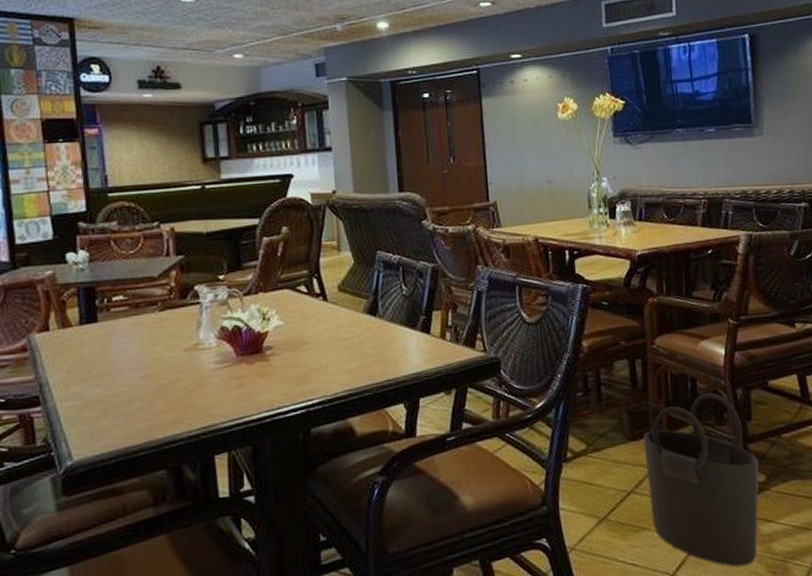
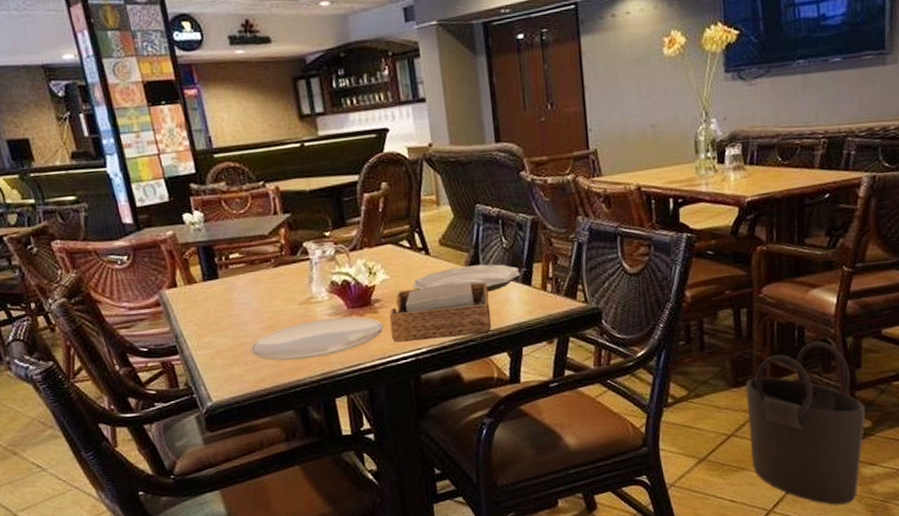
plate: none [124,364,274,413] -> present [250,316,384,361]
napkin holder: none [280,329,388,393] -> present [389,282,491,343]
plate: none [307,311,421,340] -> present [412,264,522,292]

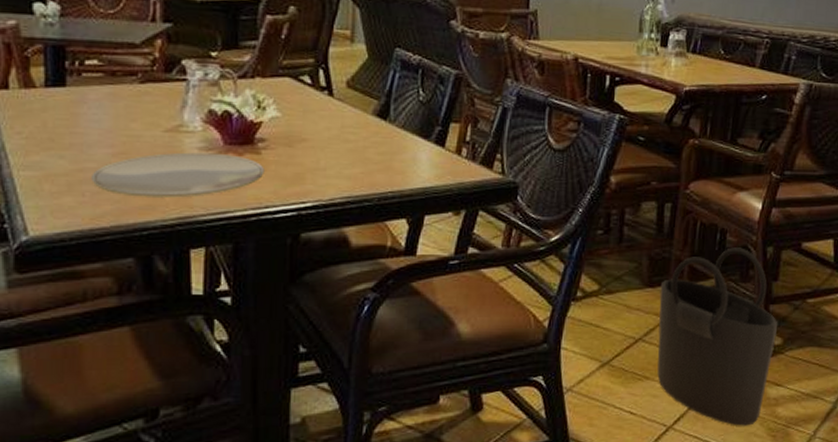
napkin holder: present [389,282,491,343] -> none [272,132,395,194]
plate: present [412,264,522,292] -> none [307,114,436,148]

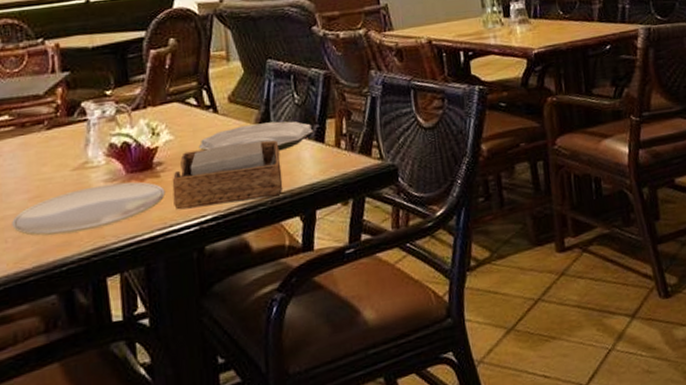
napkin holder: none [272,132,395,194] -> present [172,140,283,210]
plate: none [307,114,436,148] -> present [198,121,314,151]
shopping bag: present [657,247,777,426] -> none [548,193,673,374]

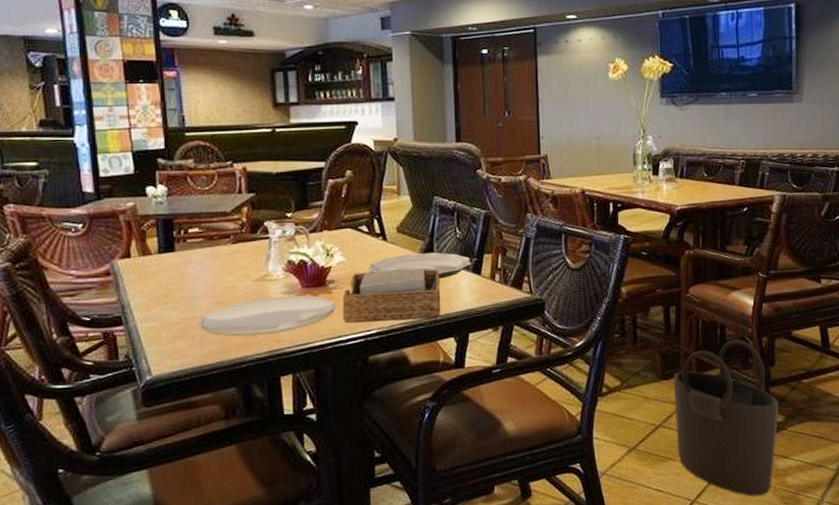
shopping bag: none [548,193,673,374] -> present [673,339,778,496]

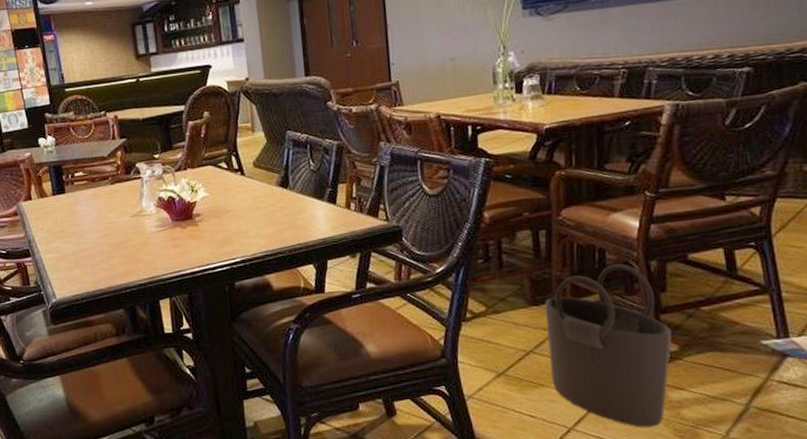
plate: present [199,295,336,337] -> none [89,228,203,266]
napkin holder: present [342,268,441,323] -> none [208,200,299,253]
plate: present [367,252,472,279] -> none [229,184,327,209]

